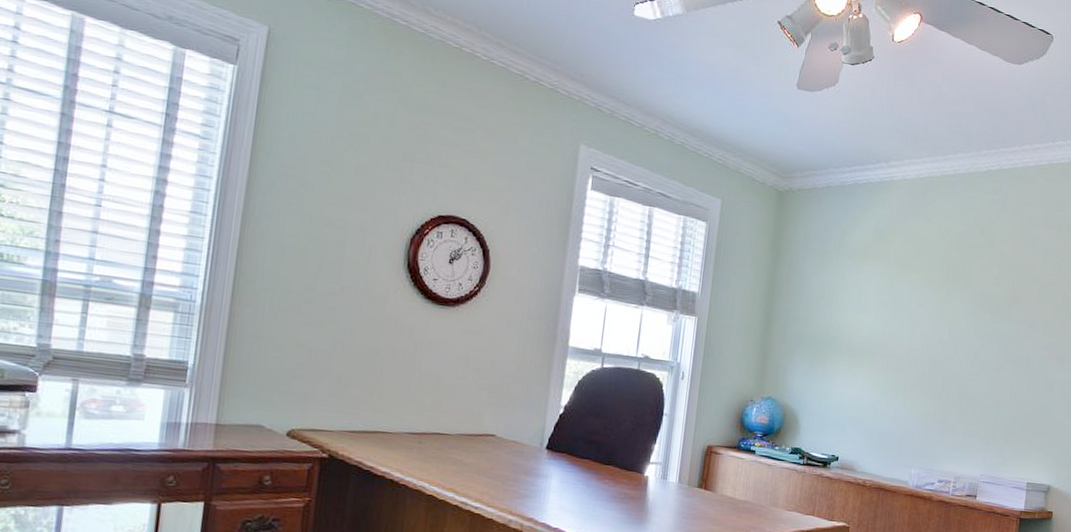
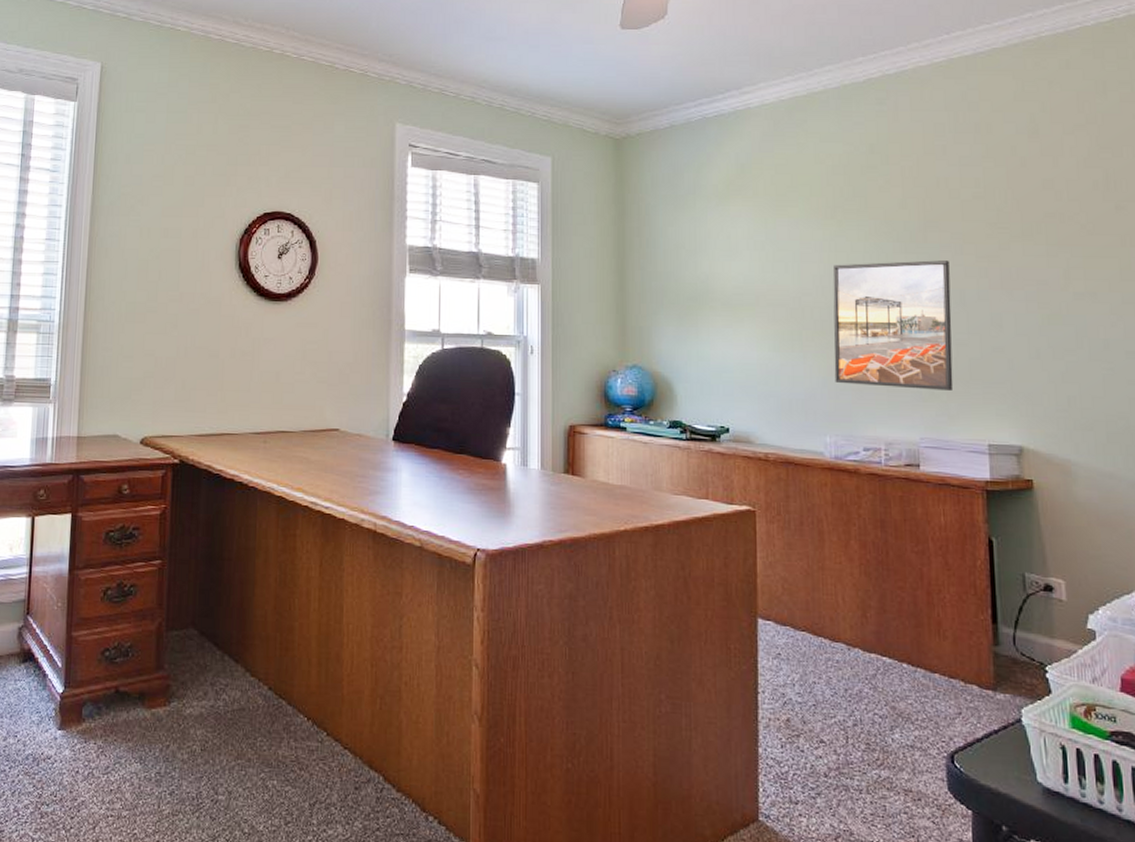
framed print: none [925,326,1023,438] -> present [833,260,954,390]

